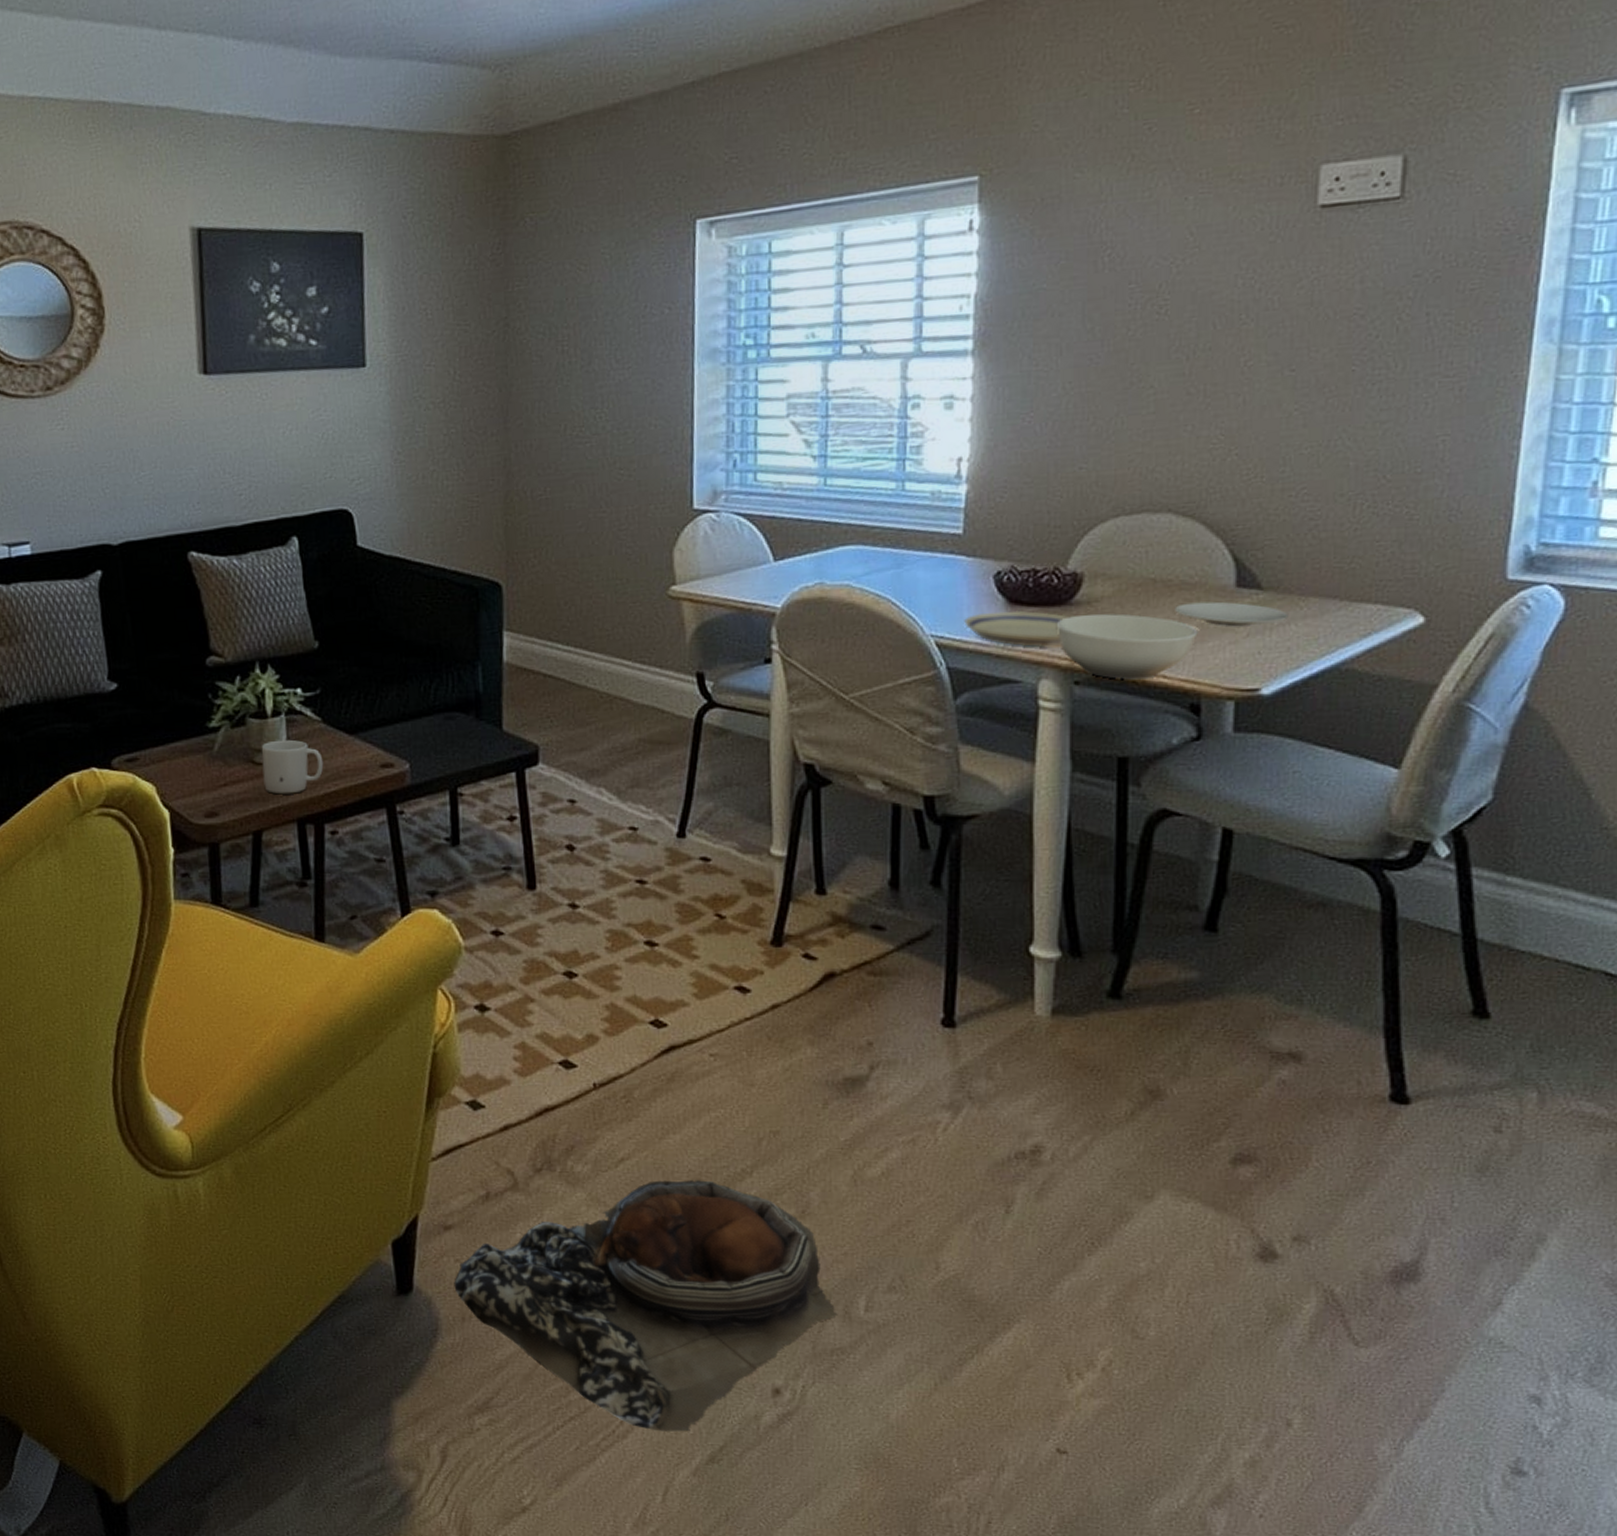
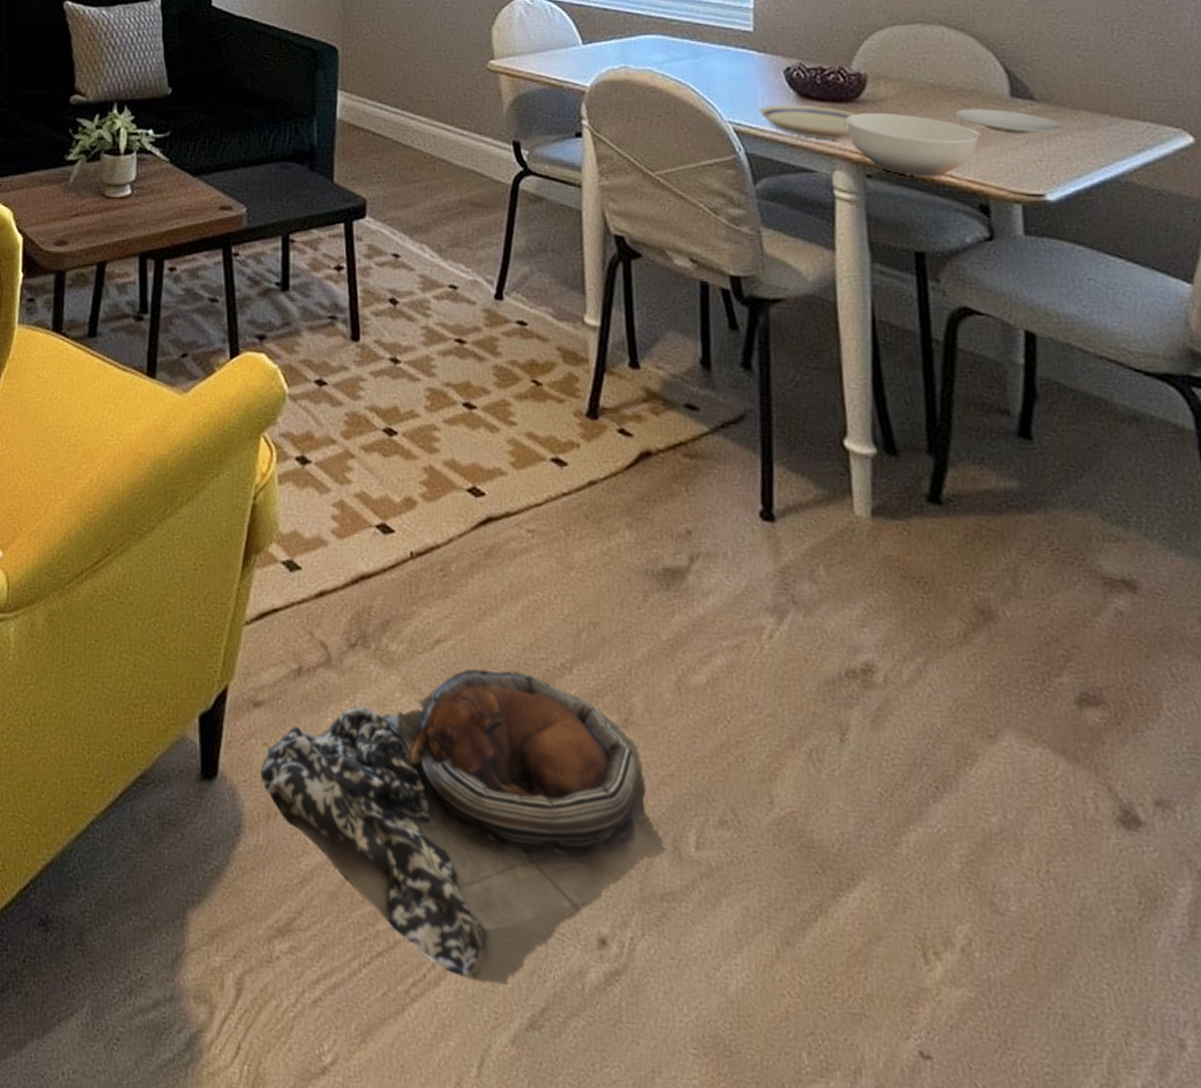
mug: present [261,739,324,795] -> none [111,176,168,229]

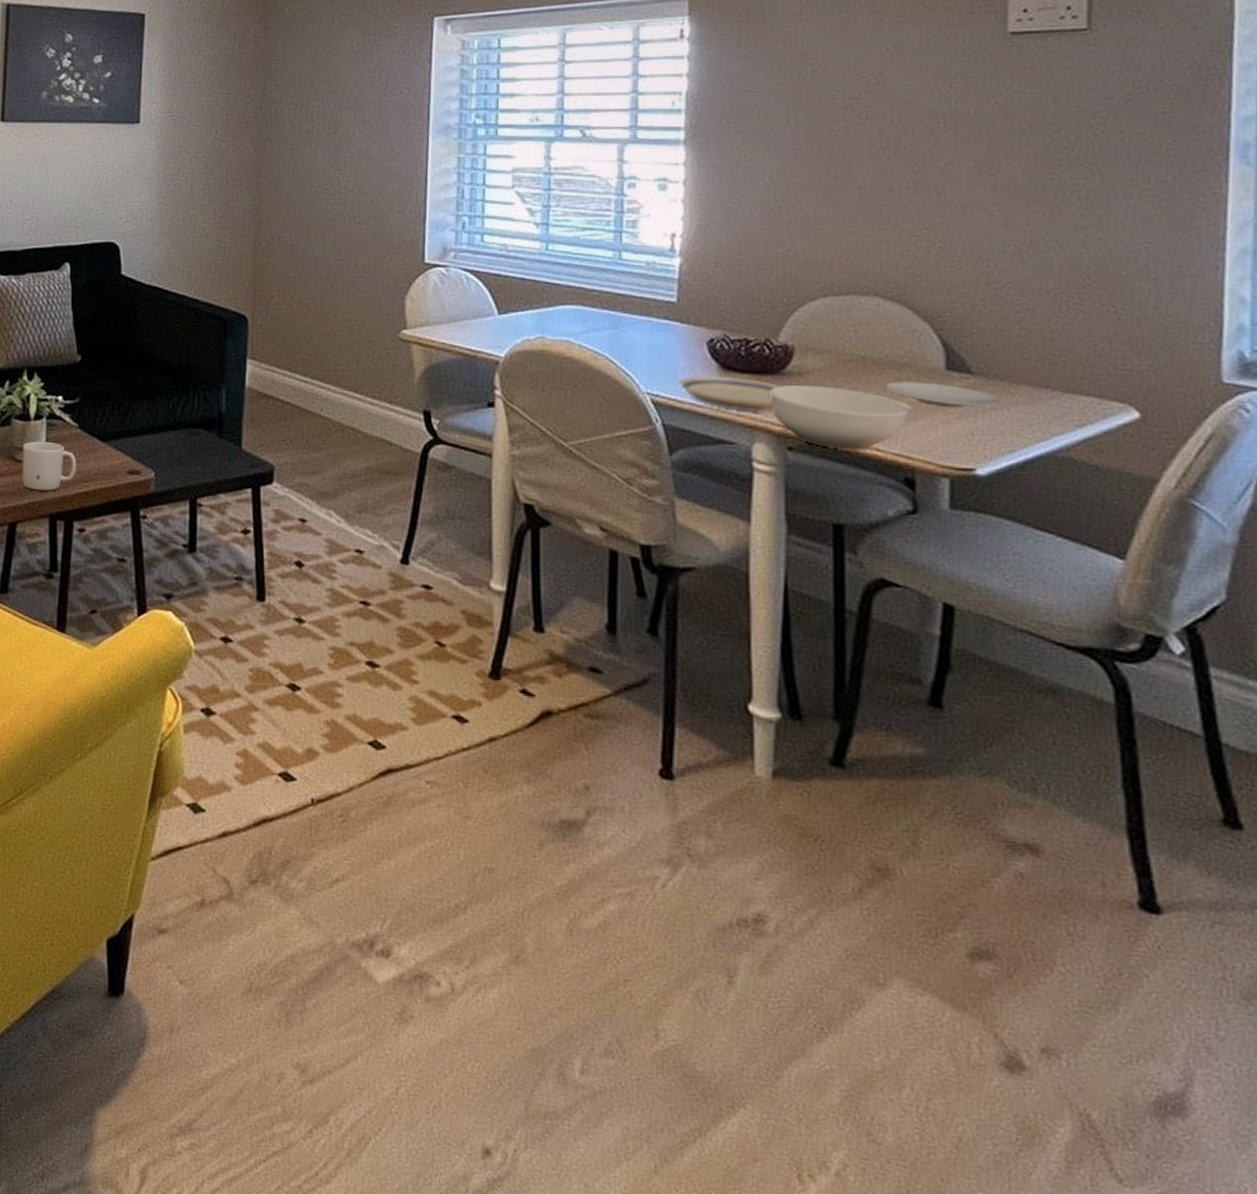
mug: none [111,176,168,229] -> present [22,441,77,492]
dog bed: present [260,668,667,985] -> none [164,906,552,1185]

